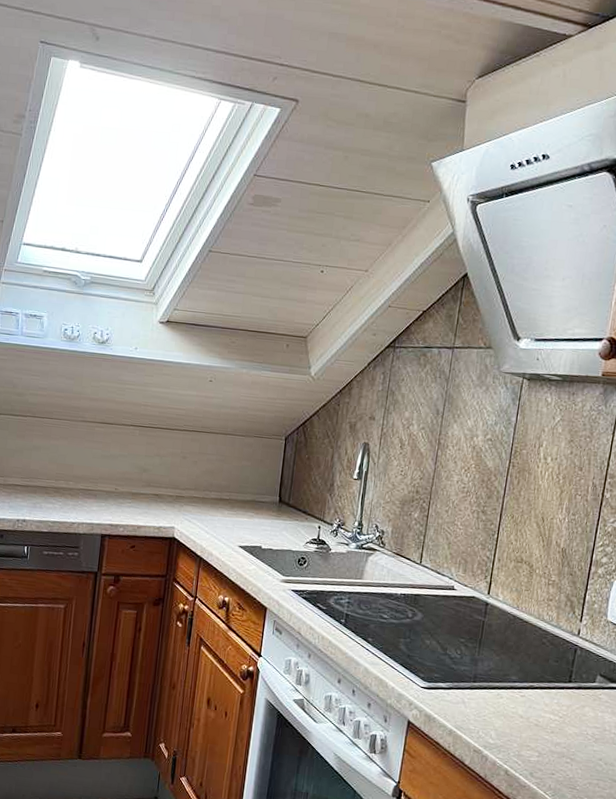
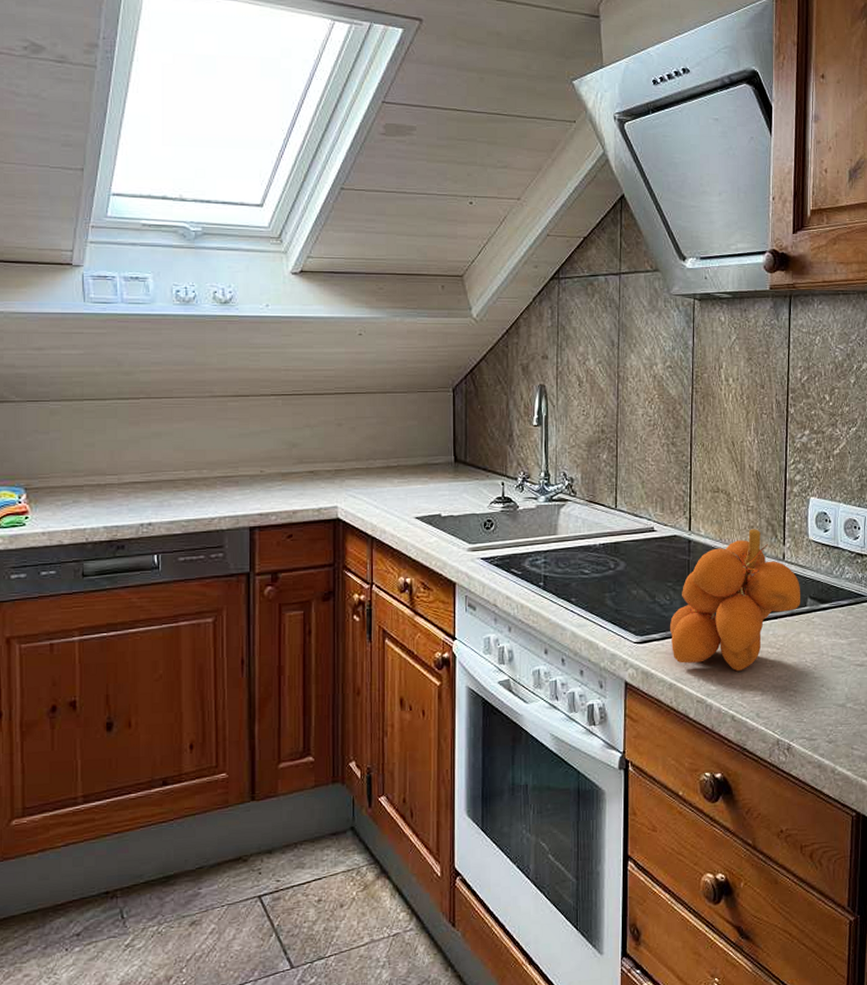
fruit: none [456,602,592,731] -> present [670,529,801,672]

